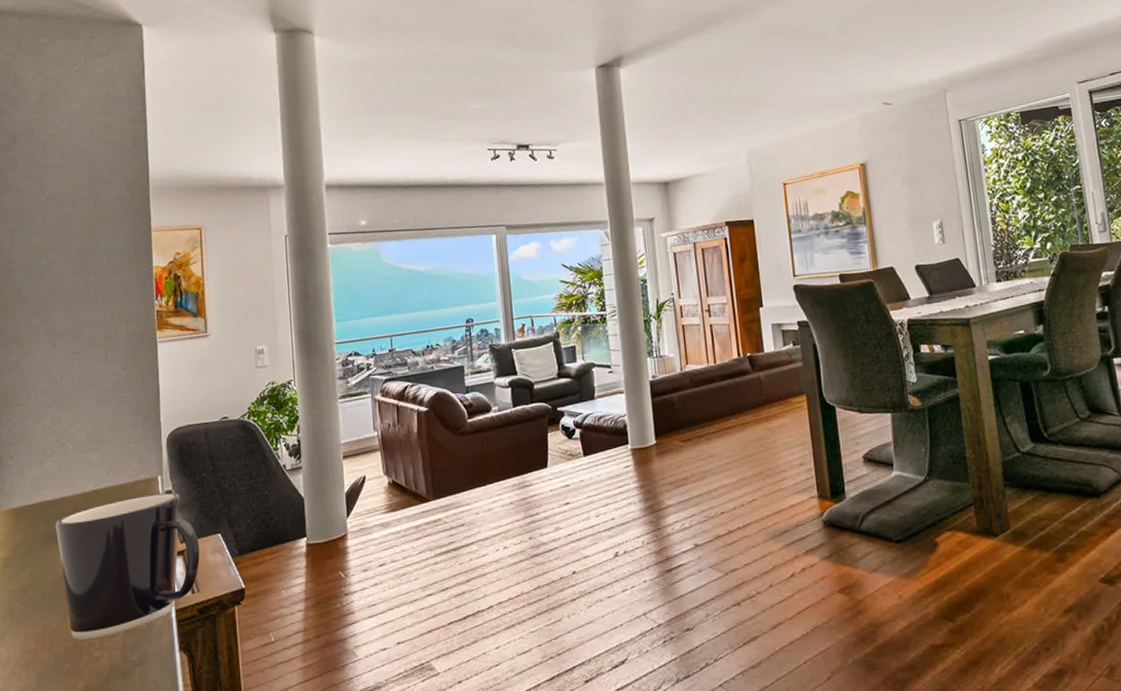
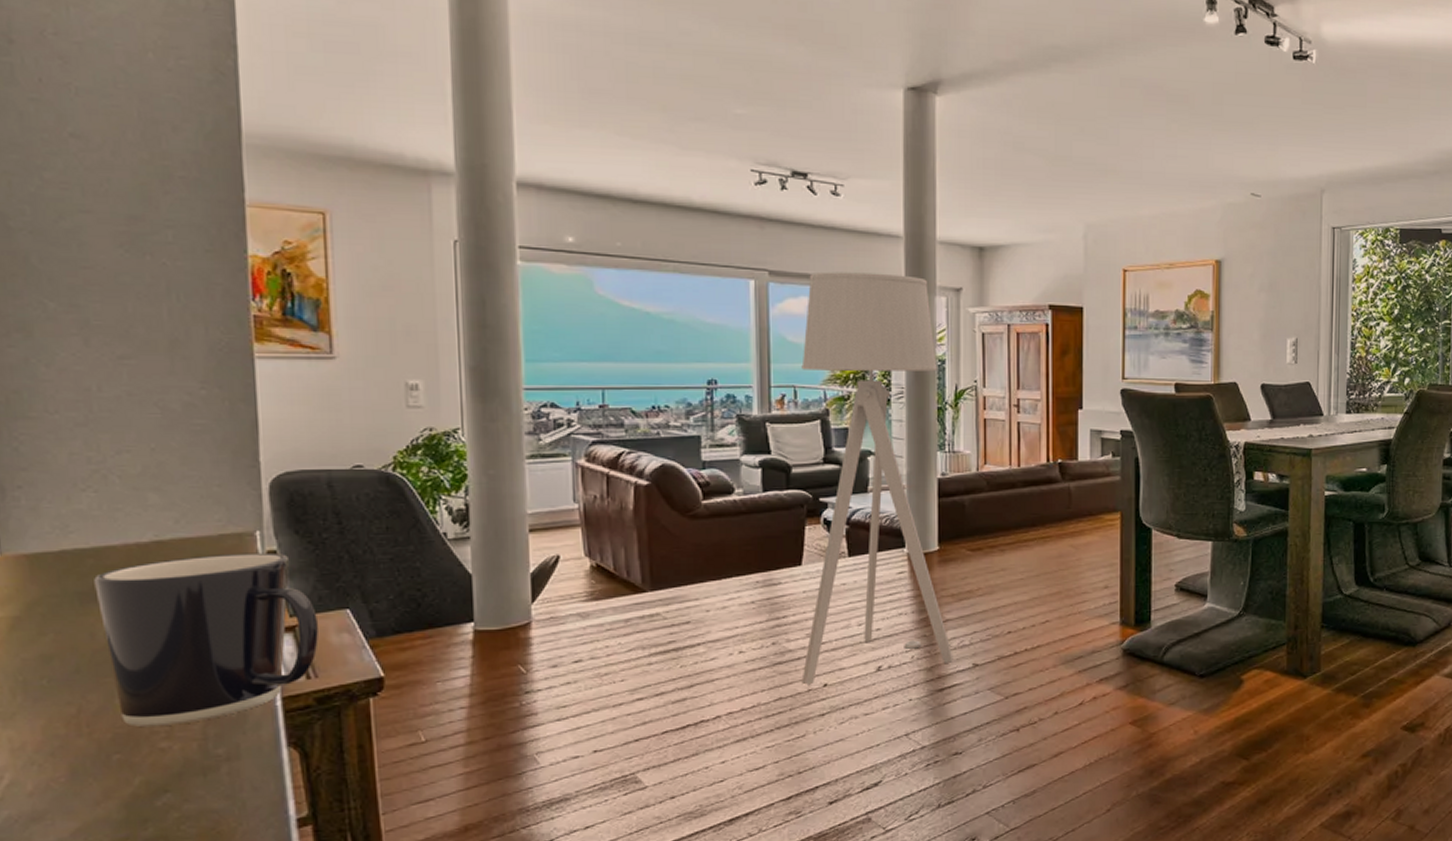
floor lamp: none [535,214,677,574] -> present [801,272,953,685]

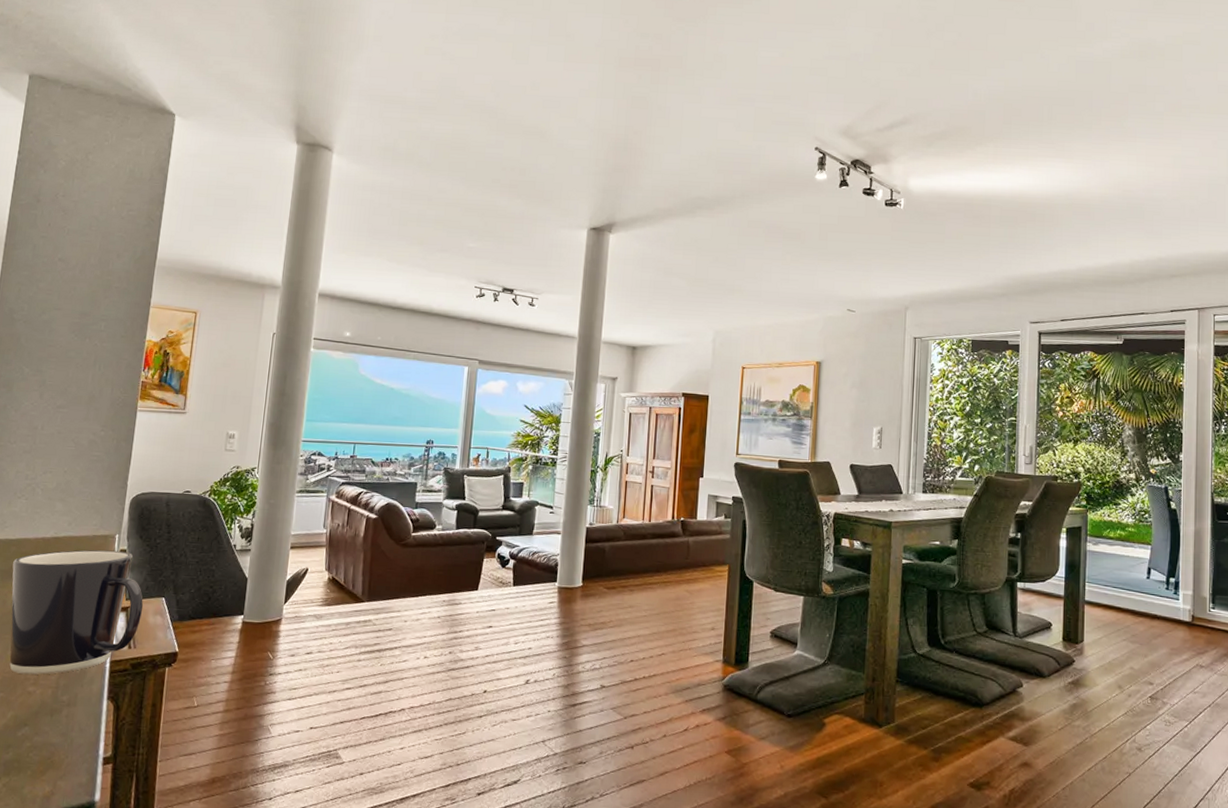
floor lamp: present [801,272,953,685] -> none [467,362,594,690]

